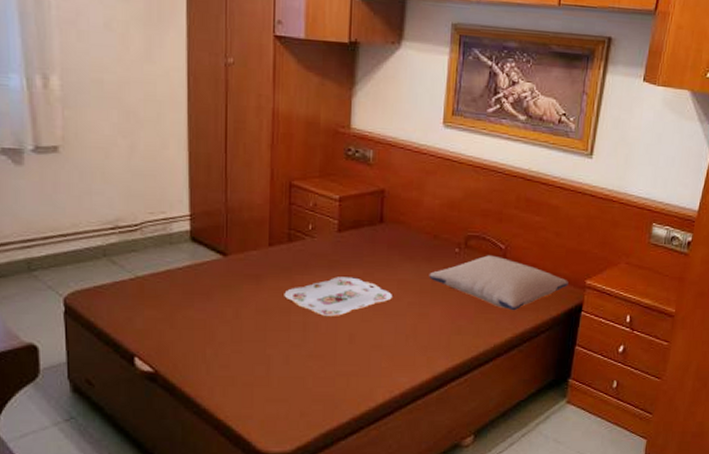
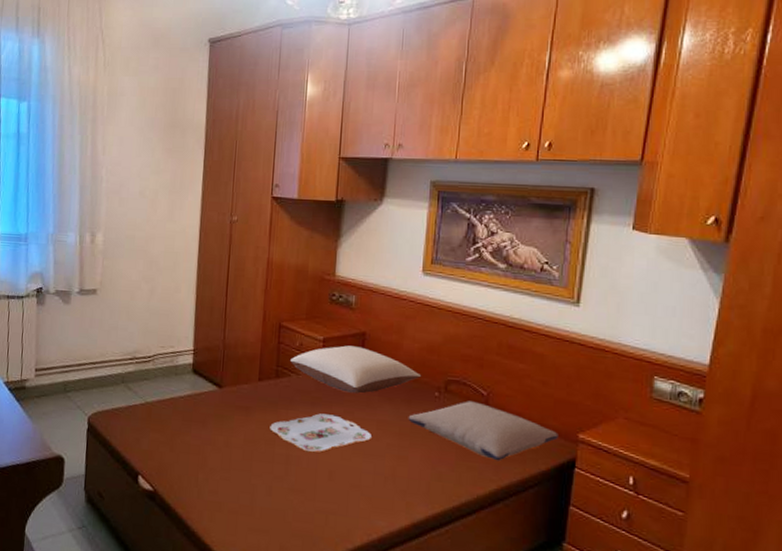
pillow: none [304,204,442,254] -> present [290,345,422,394]

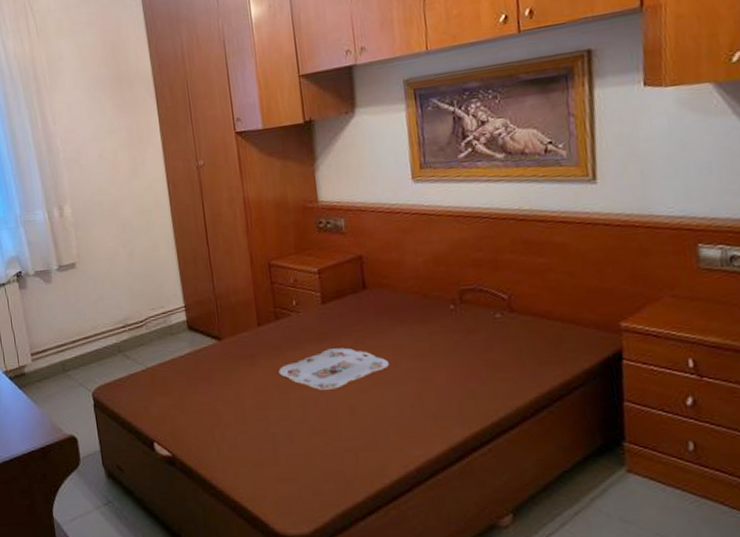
pillow: present [290,345,422,394] -> none [287,271,432,322]
pillow: present [408,401,558,461] -> none [425,307,598,367]

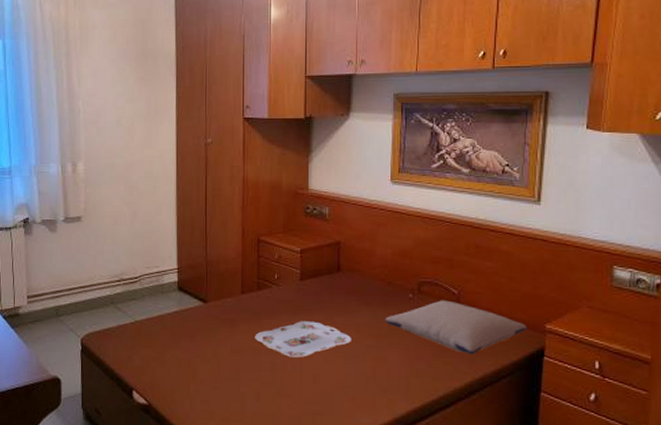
pillow: none [425,307,598,367] -> present [385,300,527,355]

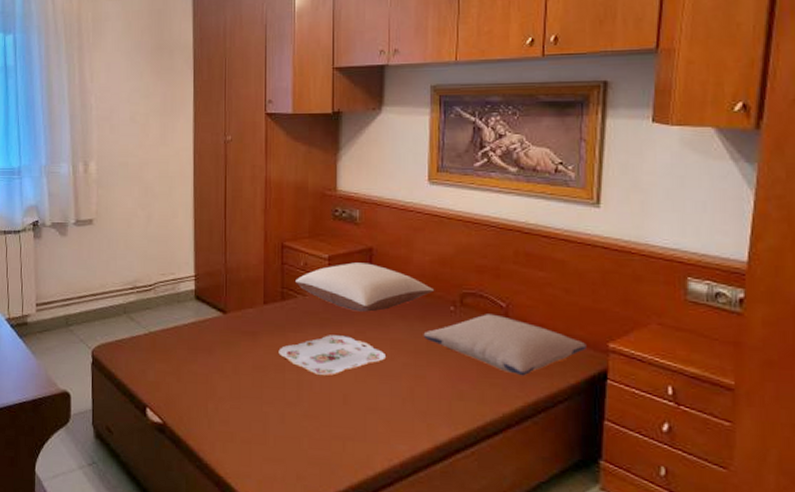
pillow: none [270,255,396,300] -> present [296,262,435,312]

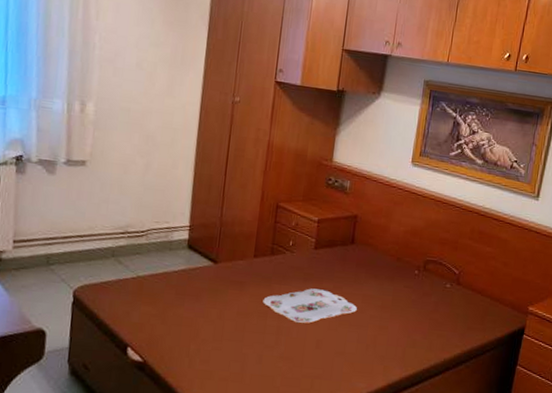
pillow: present [296,262,435,312] -> none [286,226,405,271]
pillow: present [423,314,586,376] -> none [390,278,513,330]

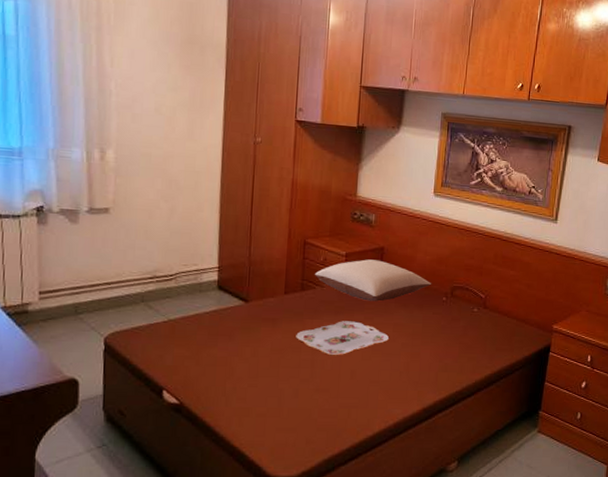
pillow: none [286,226,405,271] -> present [315,259,432,302]

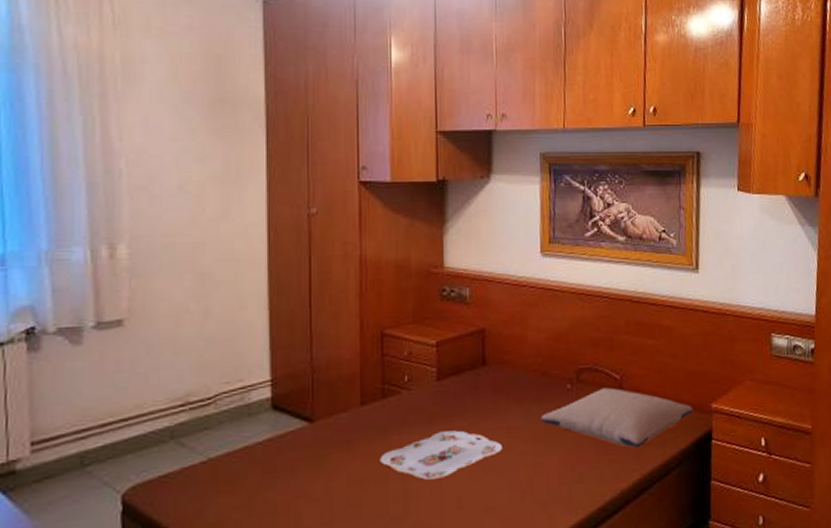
pillow: present [315,259,432,302] -> none [399,346,551,402]
pillow: none [420,303,538,351] -> present [540,387,693,448]

